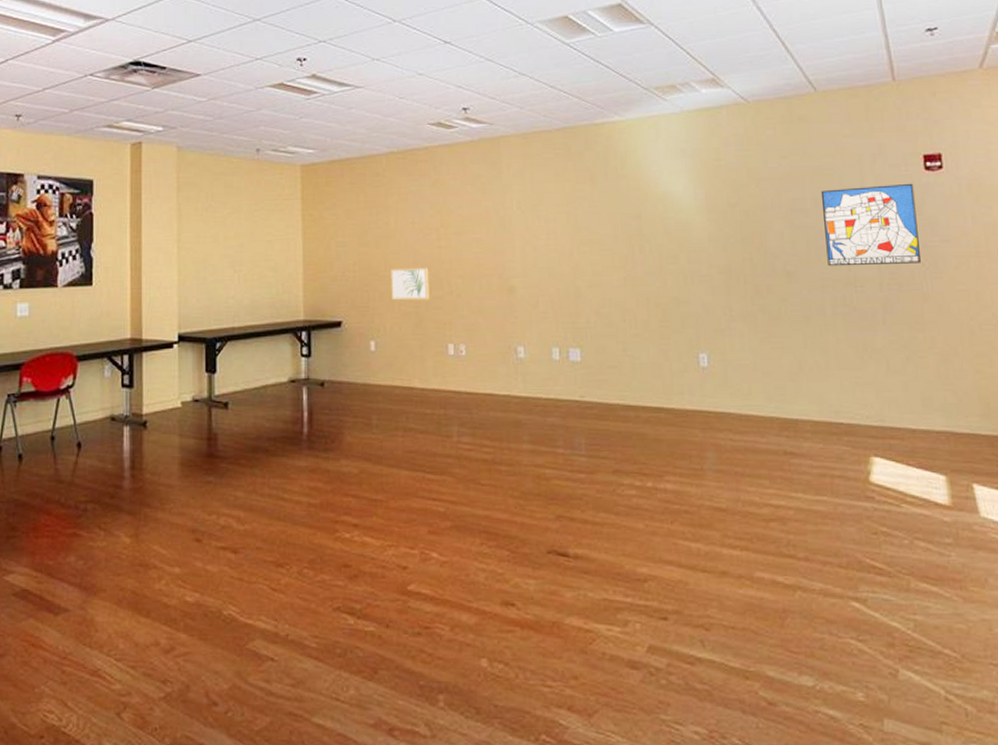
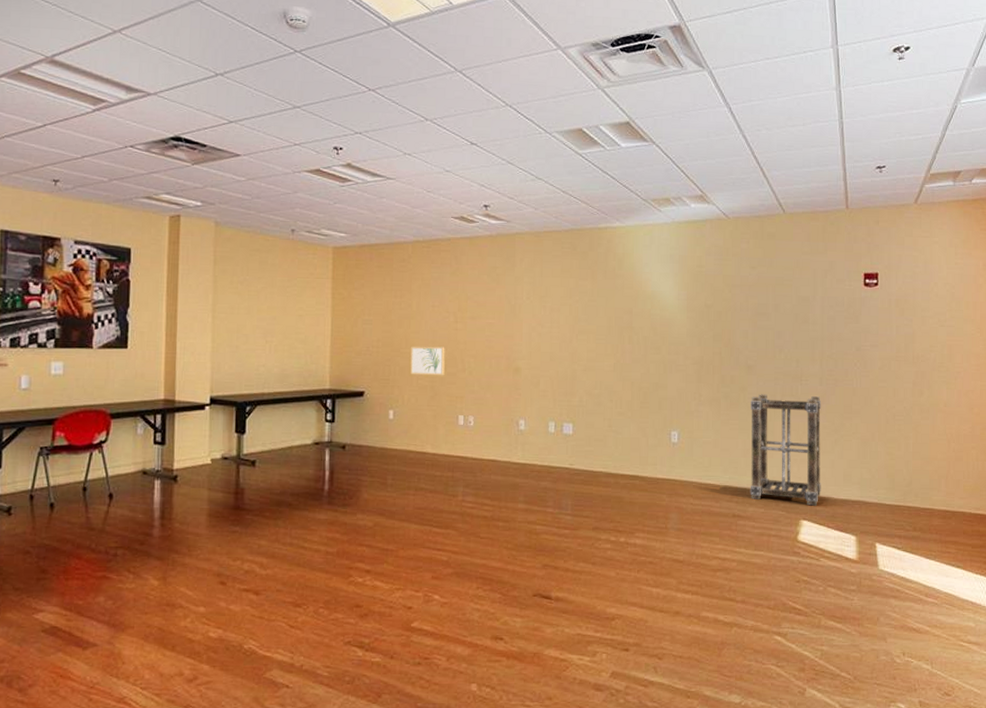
shelving unit: none [794,305,895,439] -> present [750,394,821,506]
wall art: present [820,183,921,267] -> none [780,296,854,363]

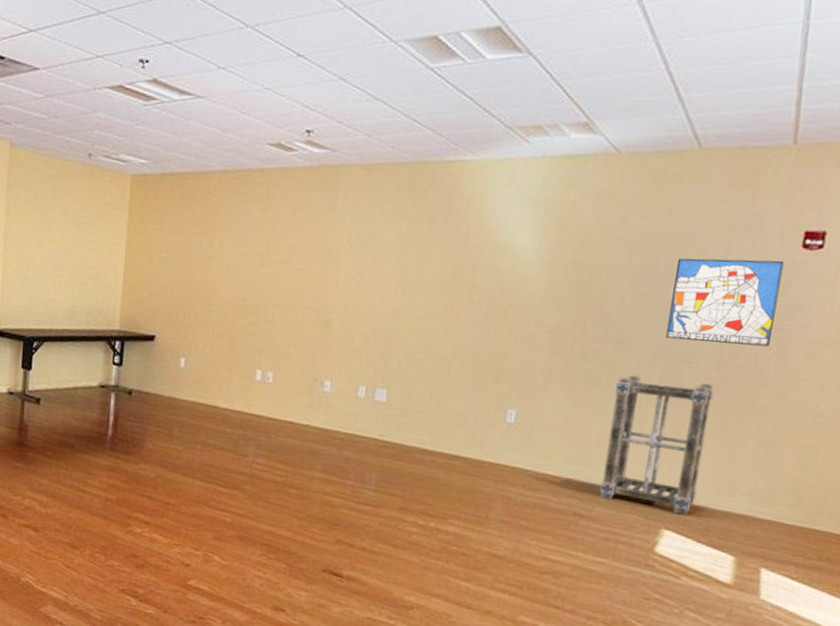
wall art: present [410,346,445,376] -> none [206,289,248,325]
wall art: none [780,296,854,363] -> present [665,258,784,347]

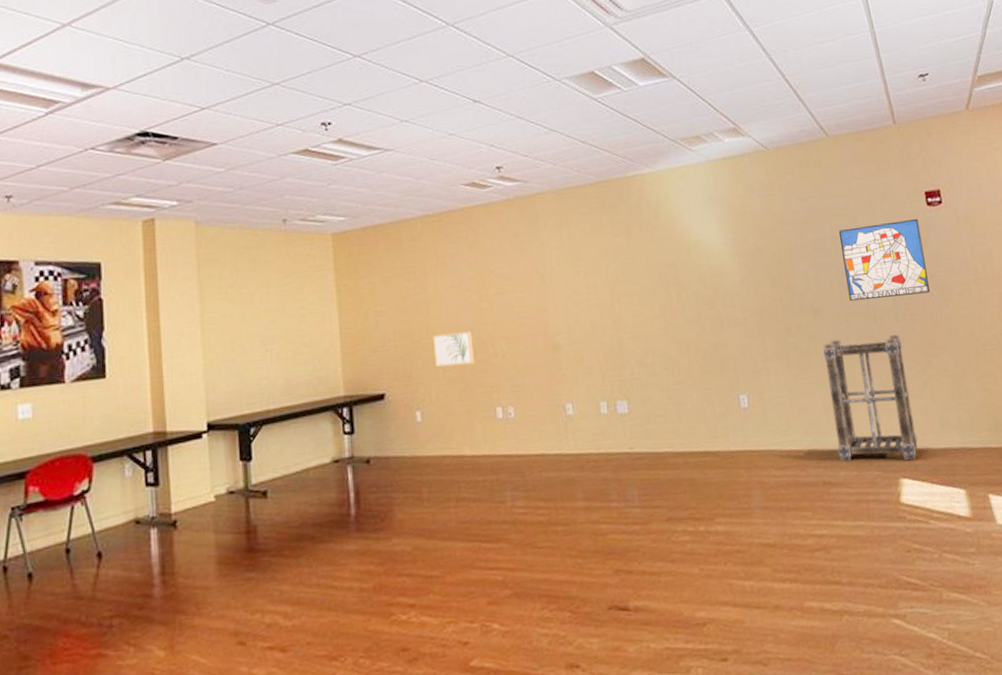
wall art: none [206,289,248,325] -> present [433,330,475,368]

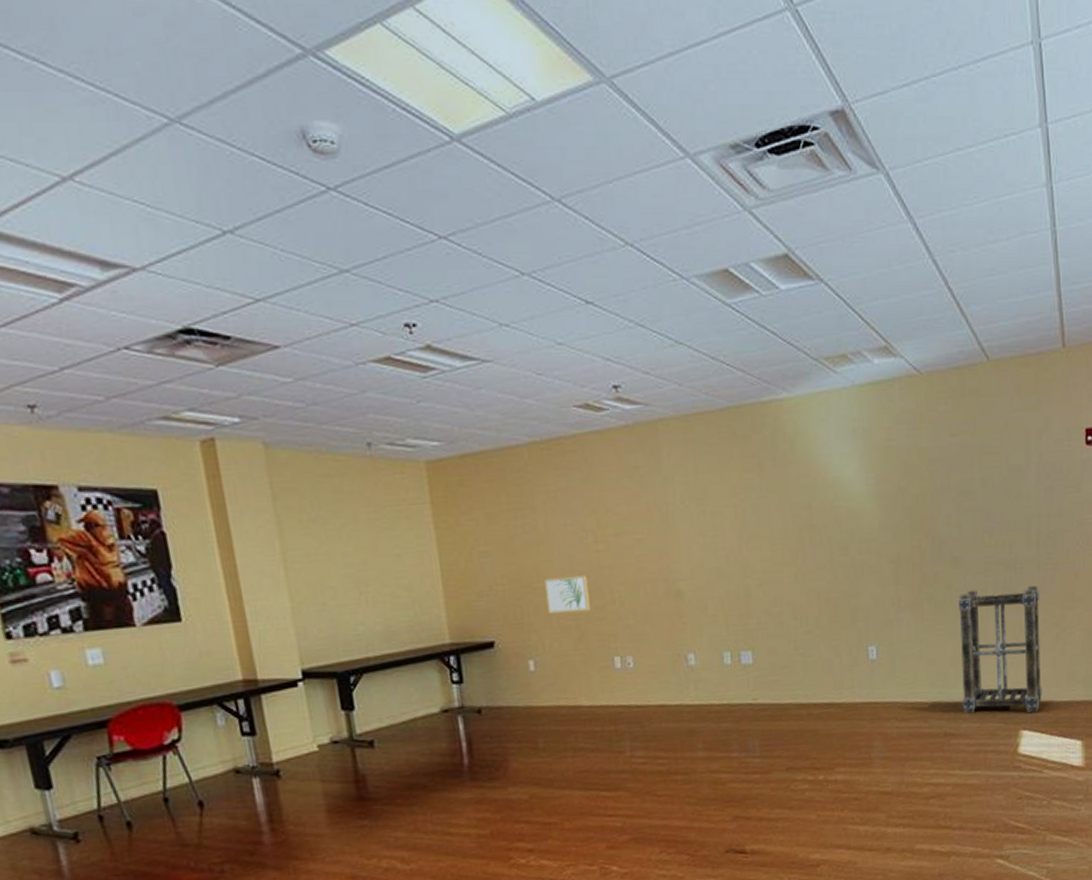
wall art: present [838,218,930,302] -> none [988,459,1075,550]

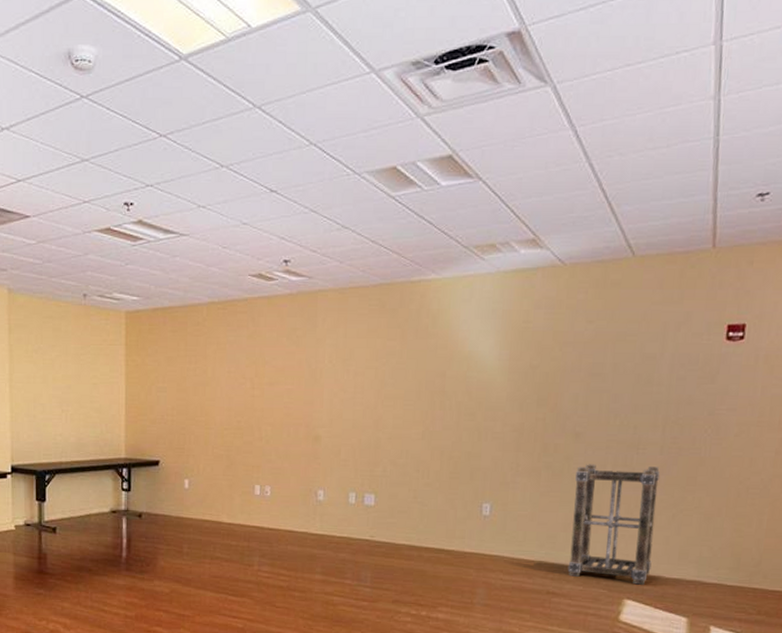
wall art: present [544,575,591,615] -> none [205,414,242,445]

